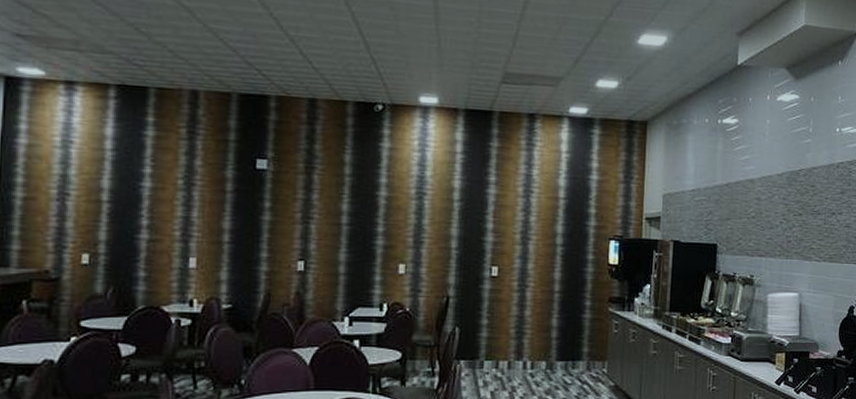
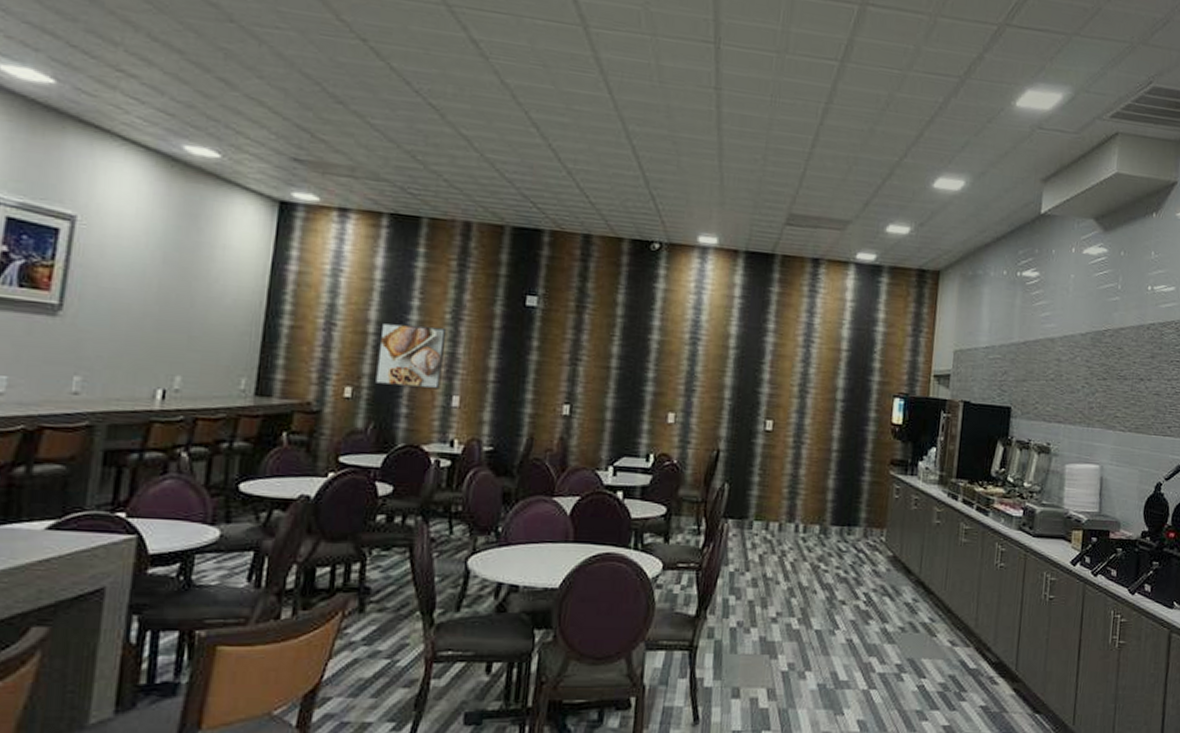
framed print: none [111,190,180,252] -> present [374,322,447,390]

